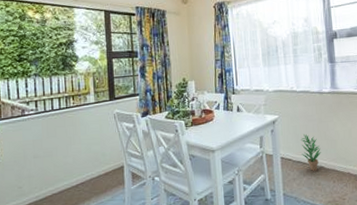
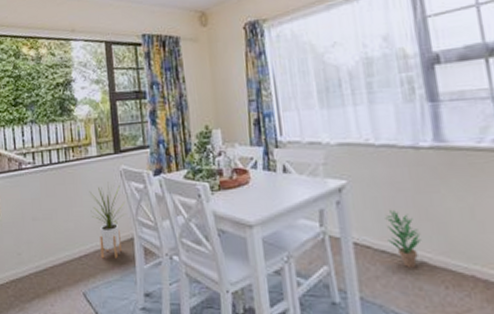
house plant: none [86,124,118,185] -> present [89,183,126,259]

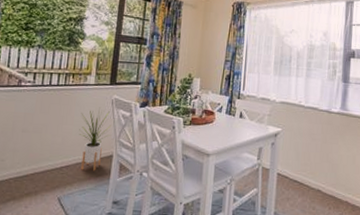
potted plant: present [385,209,421,269] -> none [300,152,321,194]

